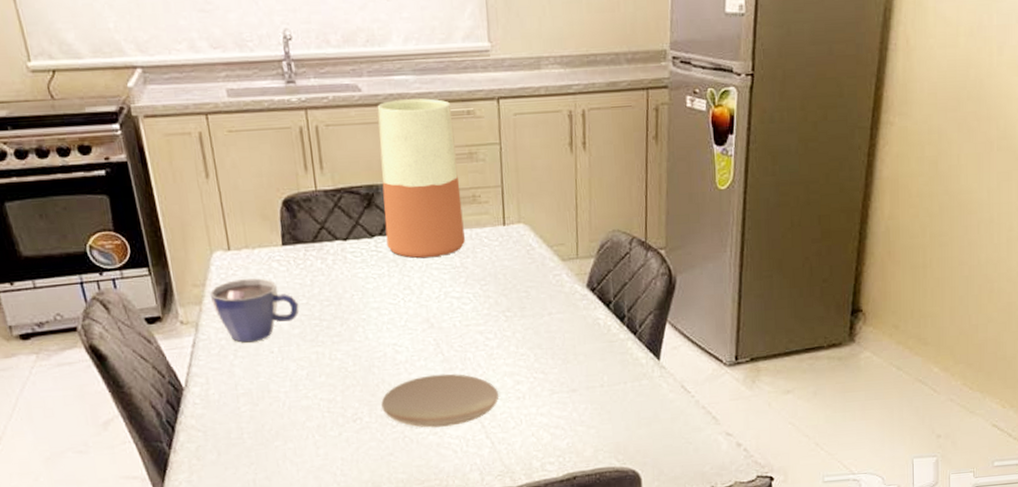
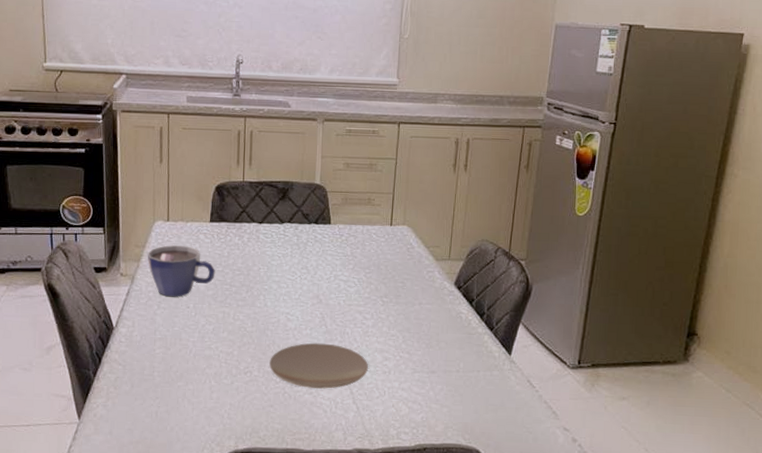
vase: present [377,98,465,258] -> none [293,117,361,245]

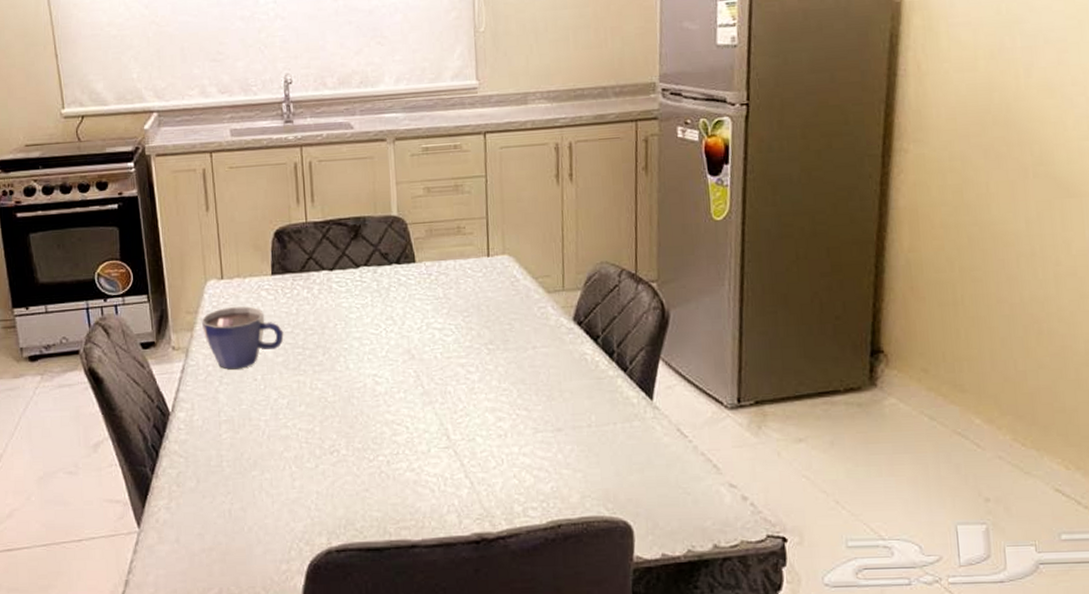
plate: present [269,342,368,389] -> none [359,407,479,464]

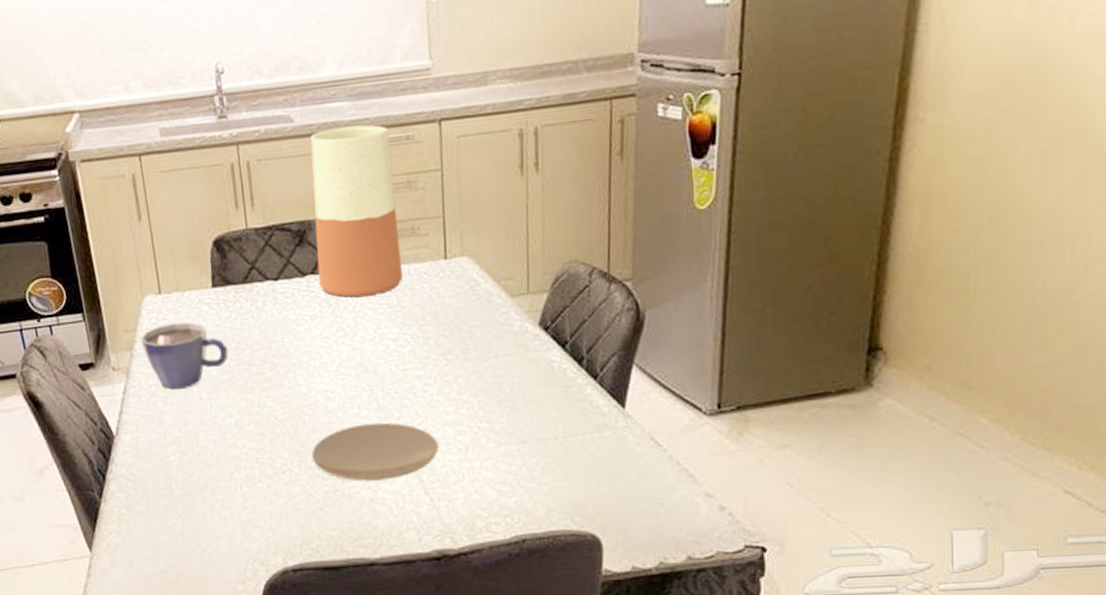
plate: none [359,407,479,464] -> present [311,422,438,482]
vase: none [367,134,449,288] -> present [310,125,403,298]

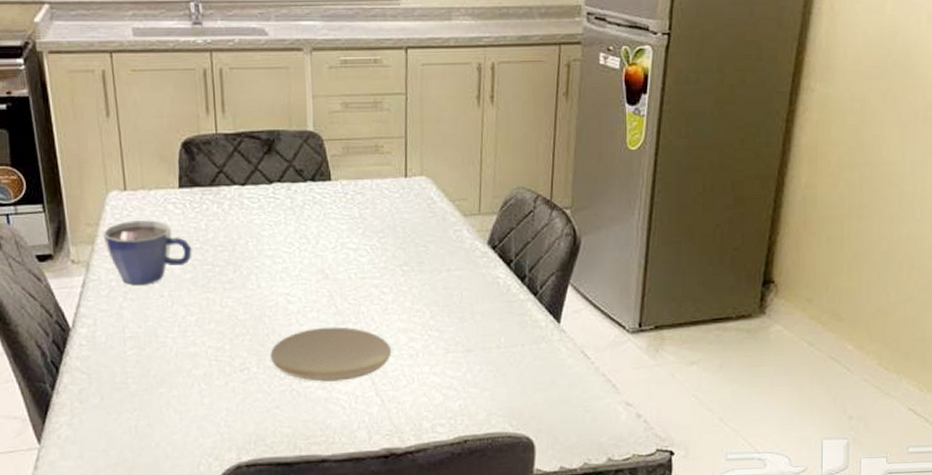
vase: present [310,125,403,298] -> none [283,45,365,206]

